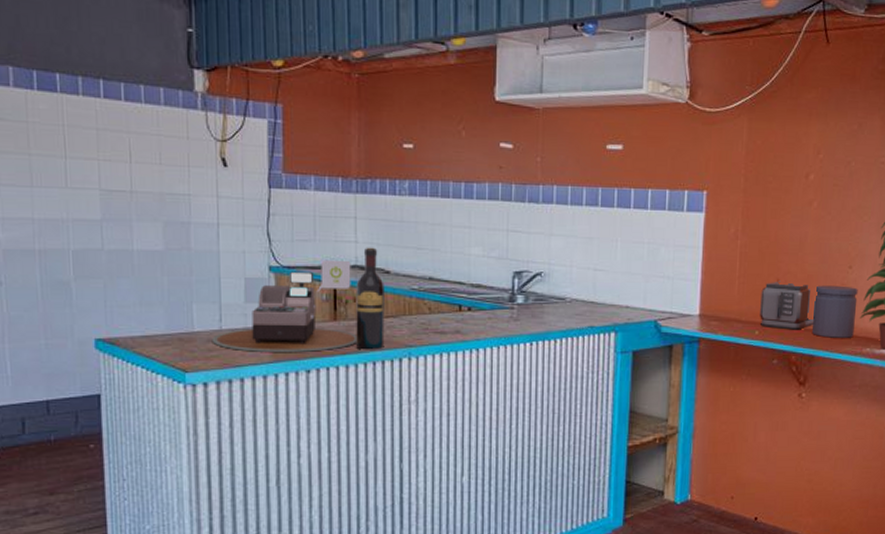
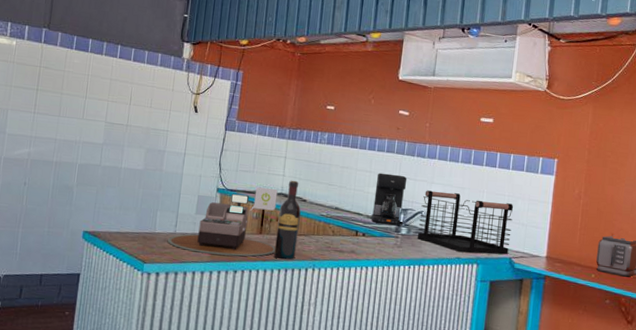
coffee maker: none [476,227,519,294] -> present [371,173,407,226]
dish rack: none [538,245,656,320] -> present [418,190,514,255]

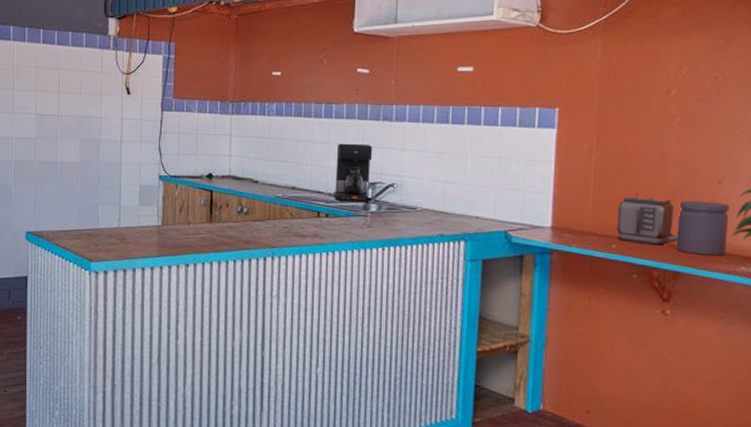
cash register: present [167,187,278,257] -> none [112,170,229,249]
wine bottle: present [274,180,301,260] -> none [228,160,253,250]
dish rack: present [418,190,514,255] -> none [391,159,506,229]

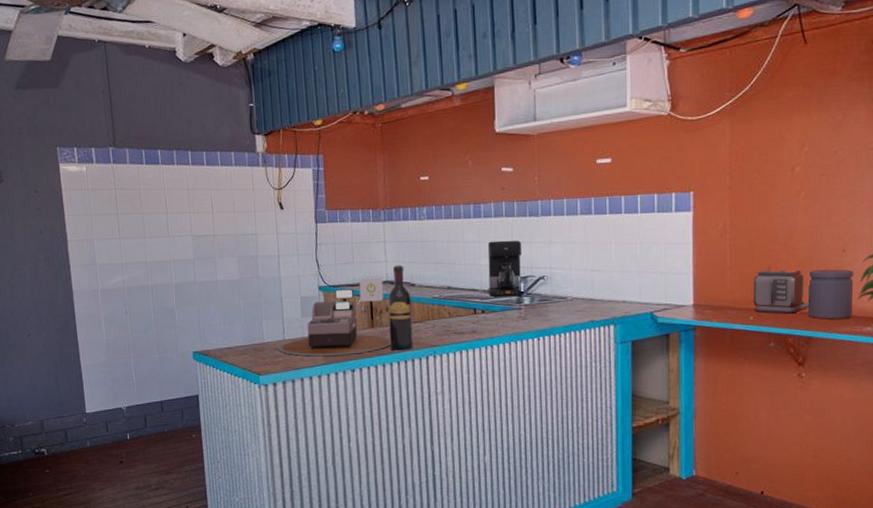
cash register: none [112,170,229,249] -> present [278,277,392,357]
wine bottle: none [228,160,253,250] -> present [388,265,414,351]

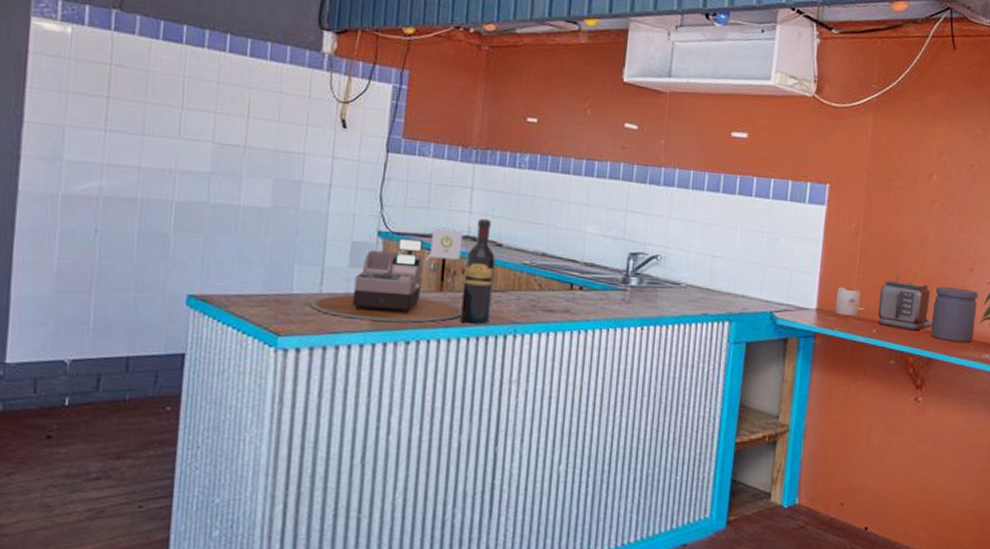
coffee maker: present [487,240,525,297] -> none [590,206,637,276]
mug: none [711,282,742,309] -> present [835,287,867,317]

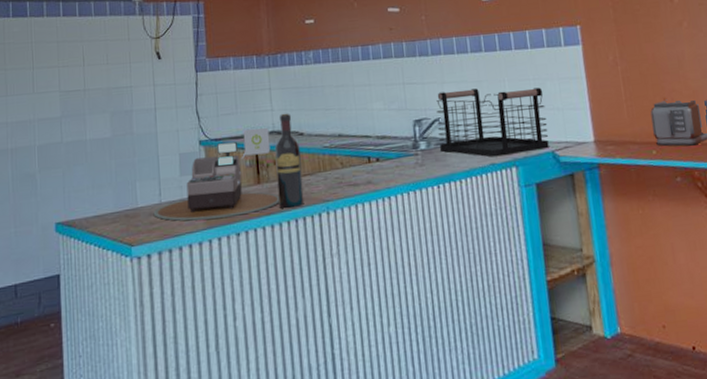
dish rack: none [652,227,775,309] -> present [436,87,549,158]
mug: present [835,287,867,317] -> none [609,115,642,144]

